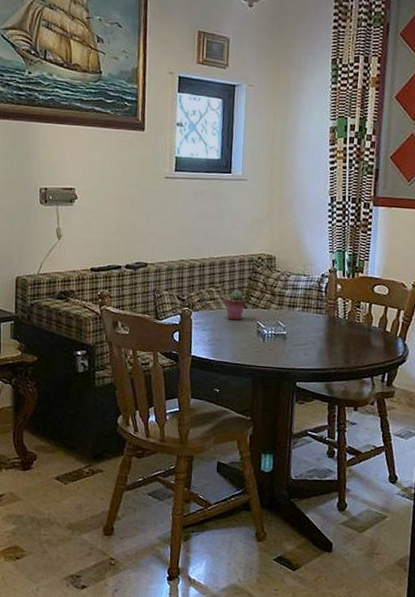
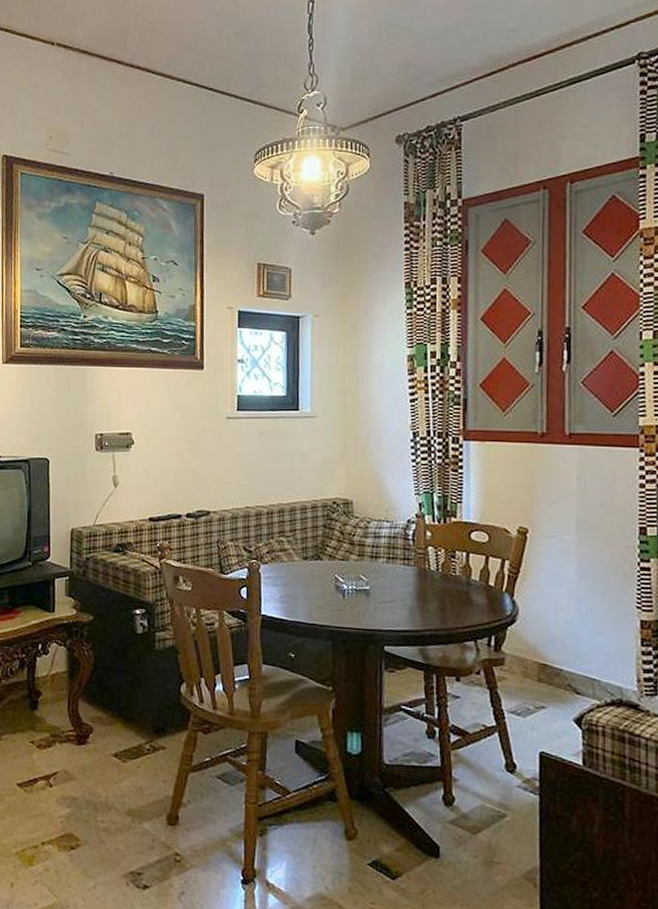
potted succulent: present [224,290,247,321] -> none [296,539,322,574]

